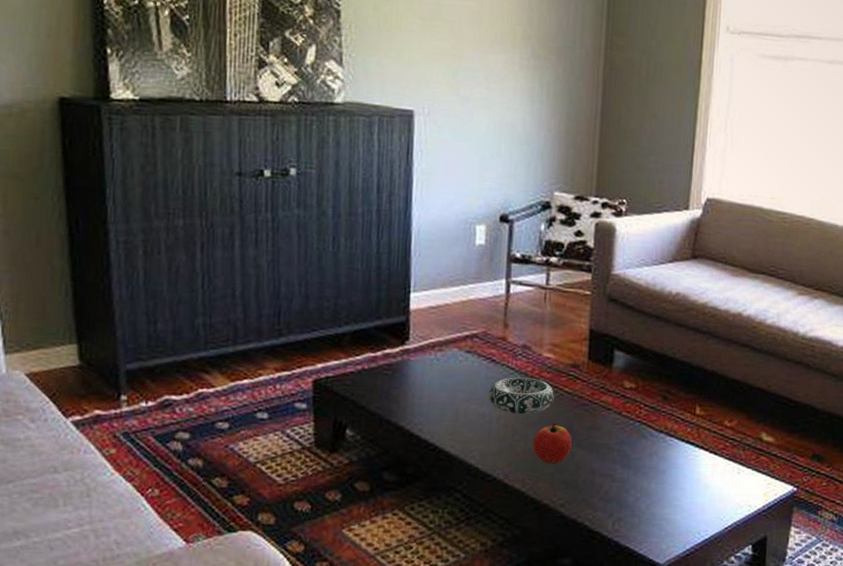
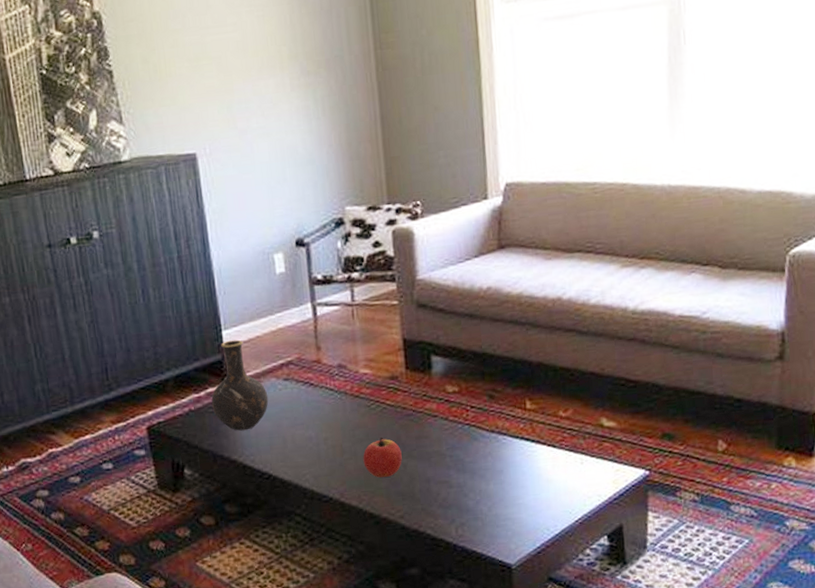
vase: none [387,303,447,398] -> present [211,339,269,431]
decorative bowl: present [489,377,554,414] -> none [312,396,377,433]

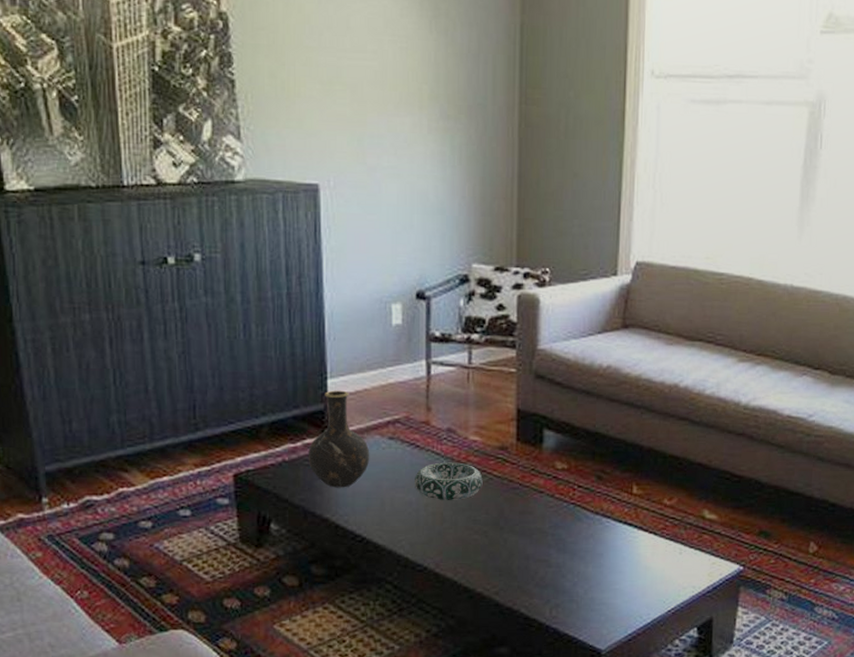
decorative bowl: none [312,396,377,433] -> present [415,462,483,500]
apple: present [363,437,402,478] -> none [463,508,503,550]

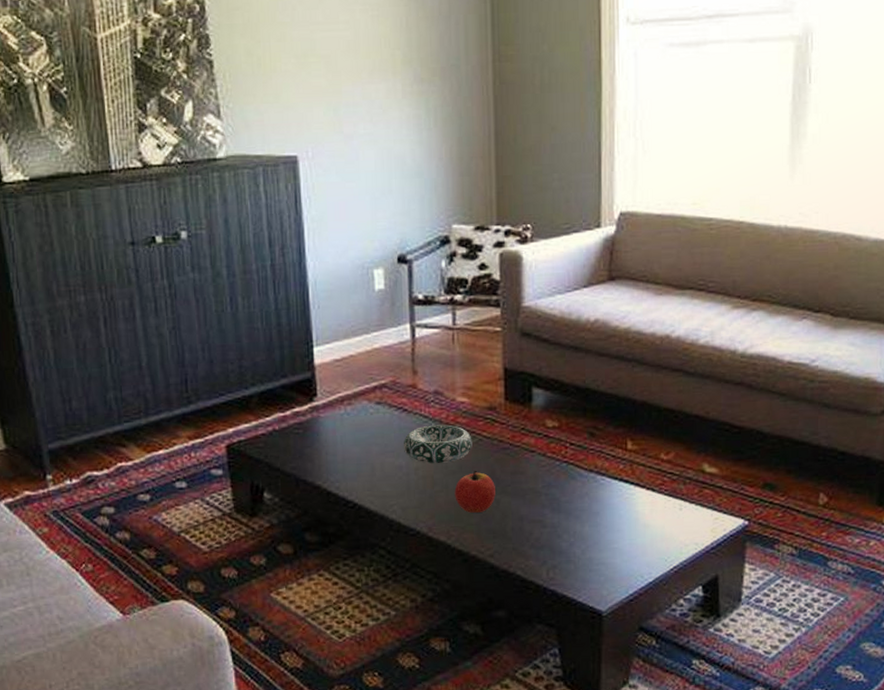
vase: present [308,390,370,488] -> none [297,357,359,455]
apple: none [463,508,503,550] -> present [454,470,495,513]

